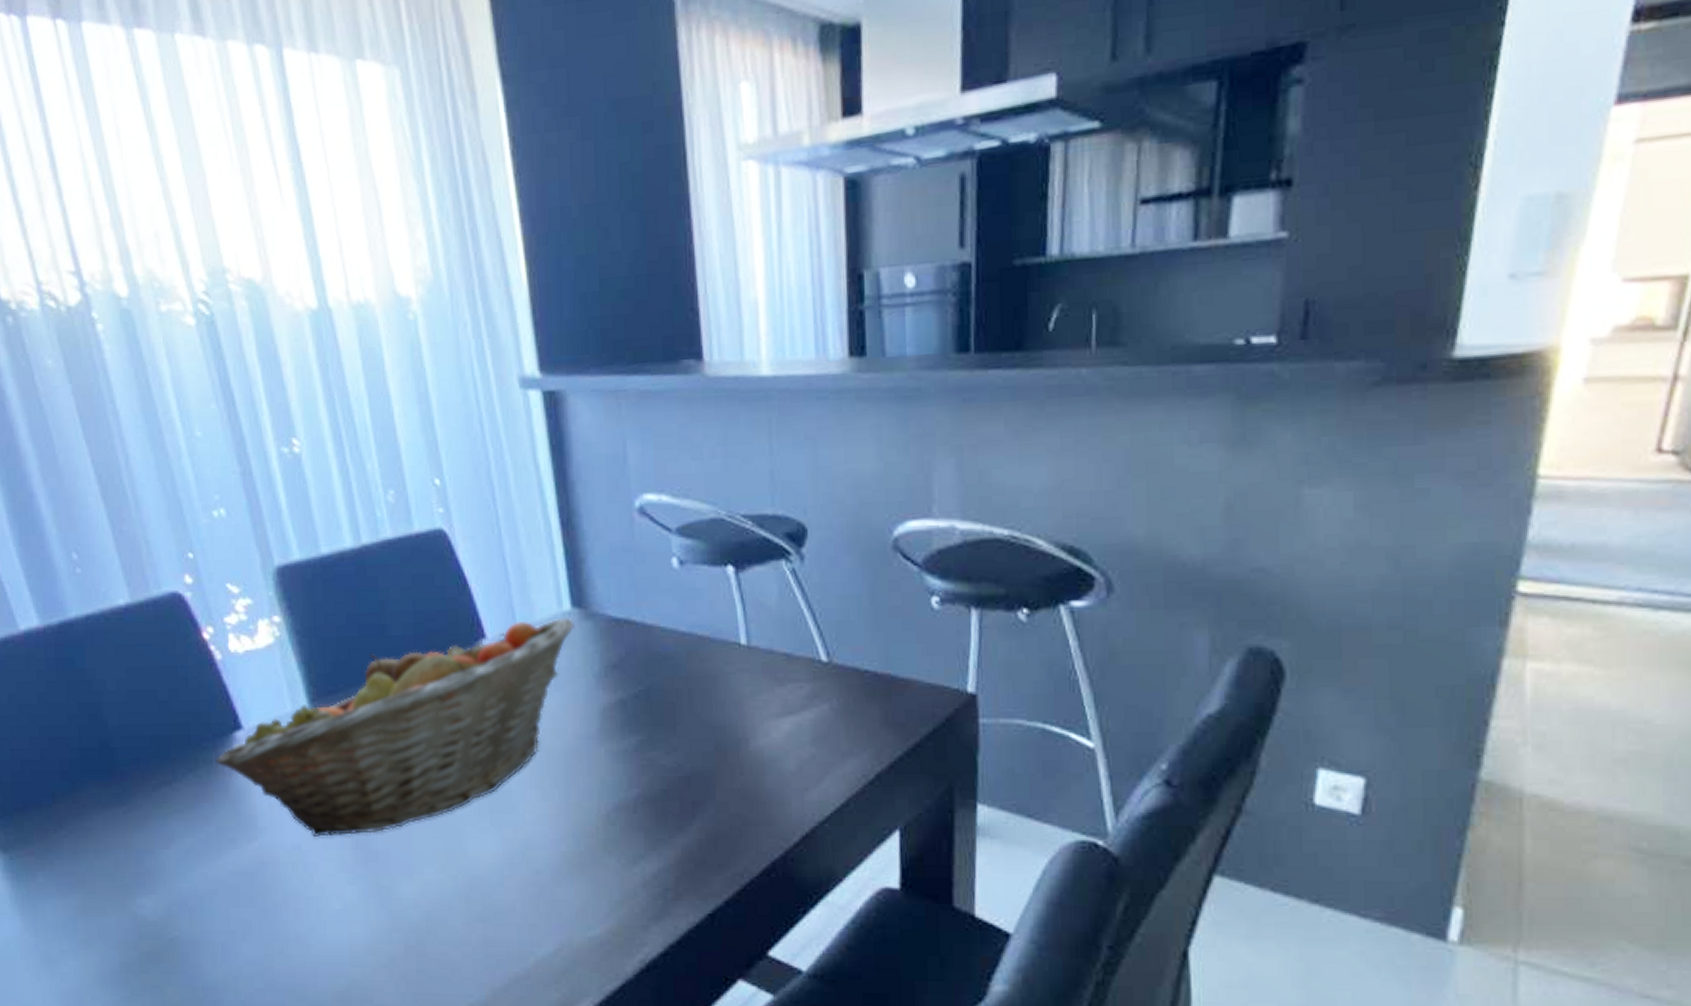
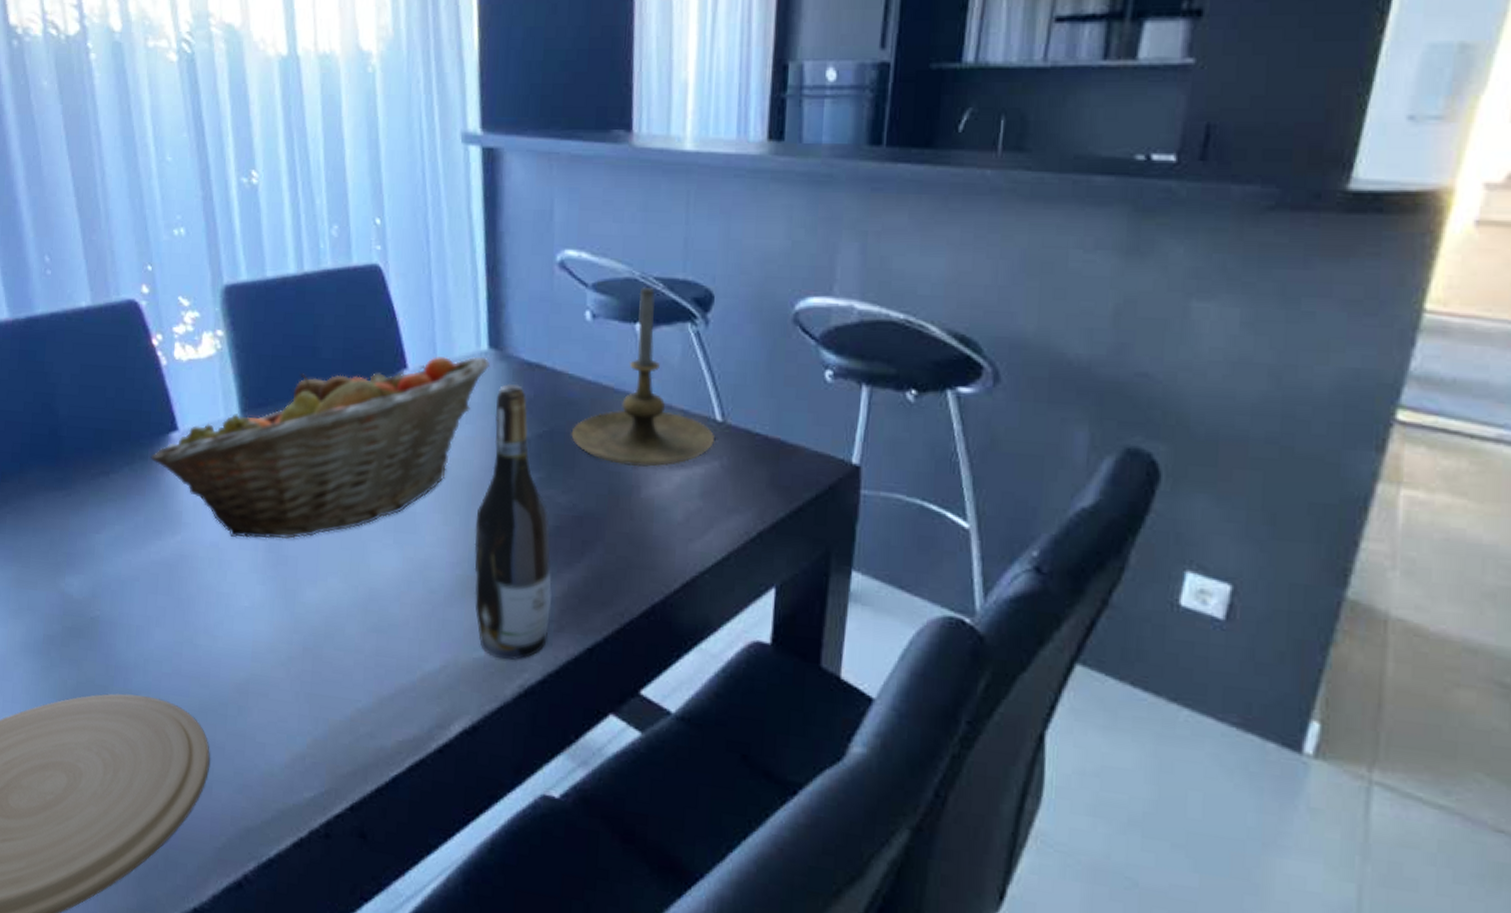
wine bottle: none [576,642,667,936] -> present [474,383,552,660]
candle holder: none [669,525,821,719] -> present [571,286,714,467]

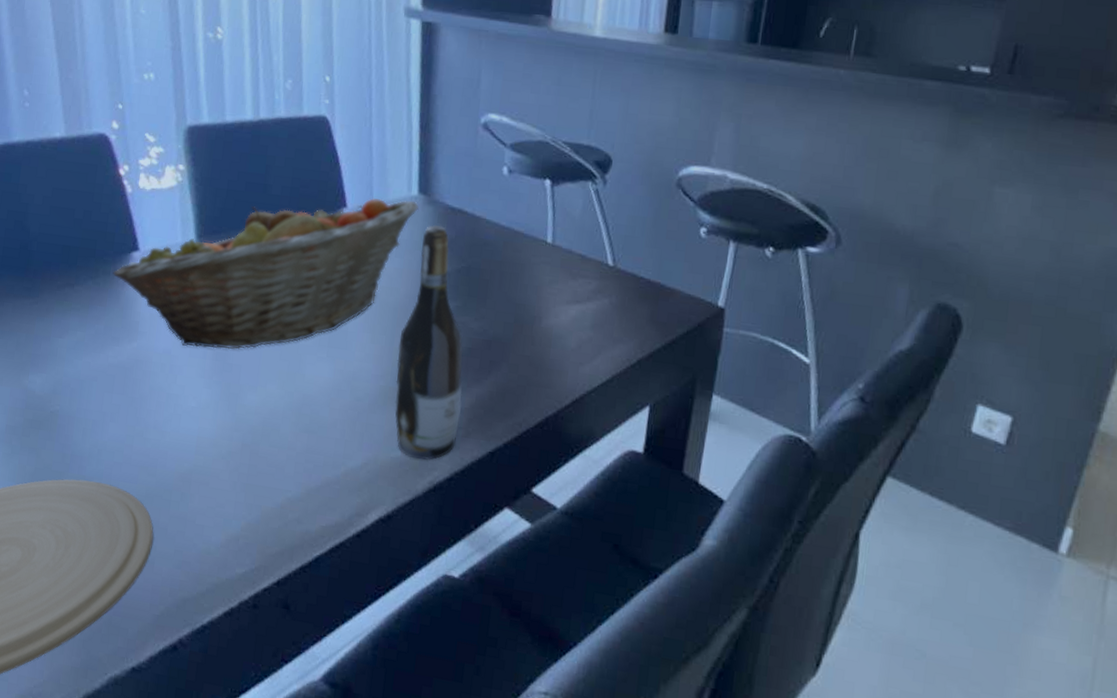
candle holder: present [571,286,714,467] -> none [485,149,606,302]

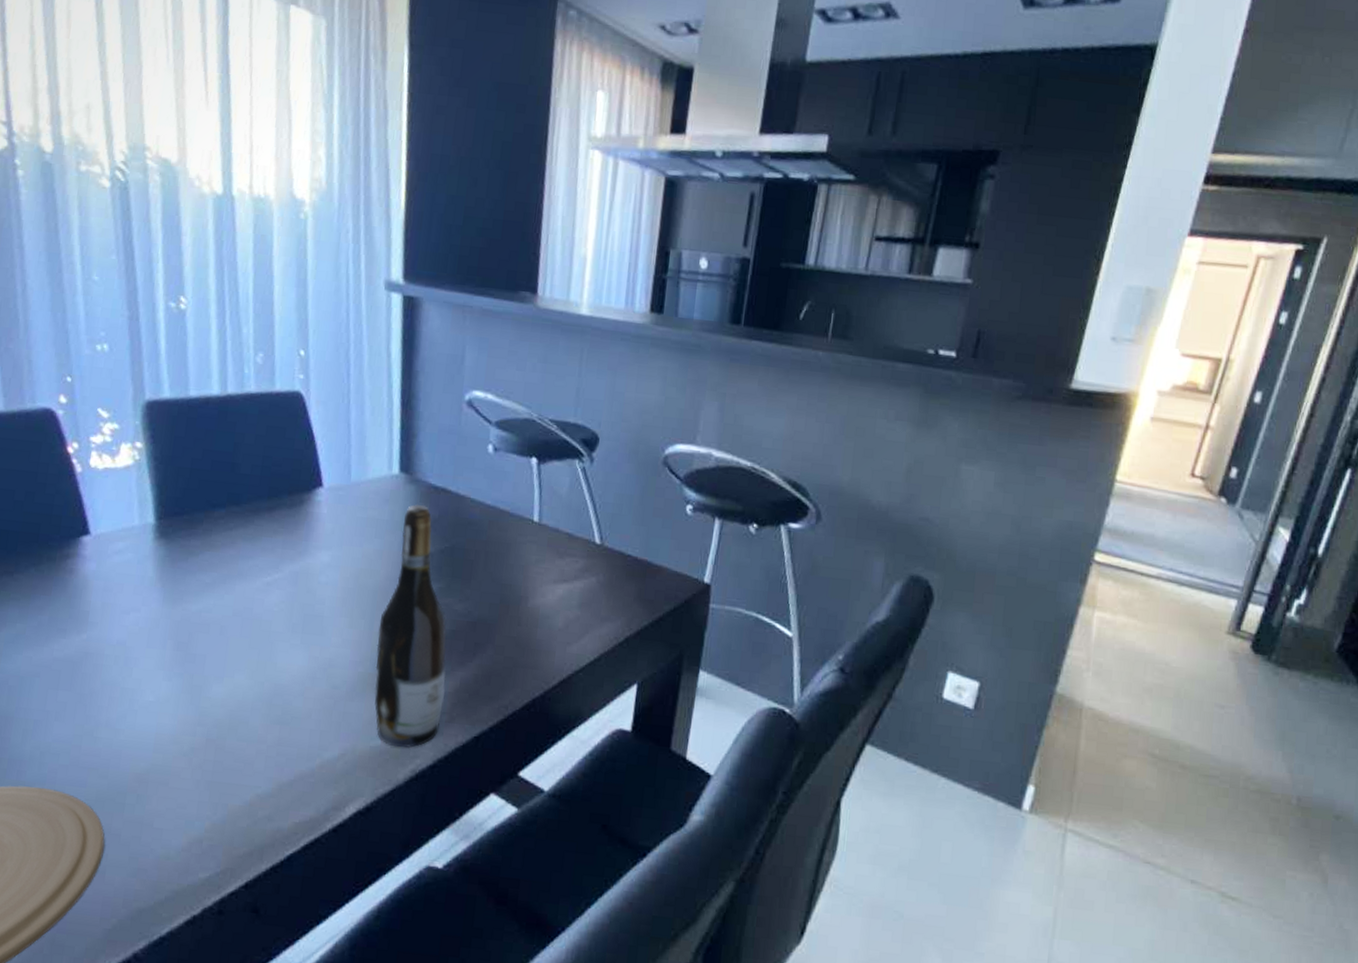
fruit basket: present [112,197,419,350] -> none [59,476,400,639]

